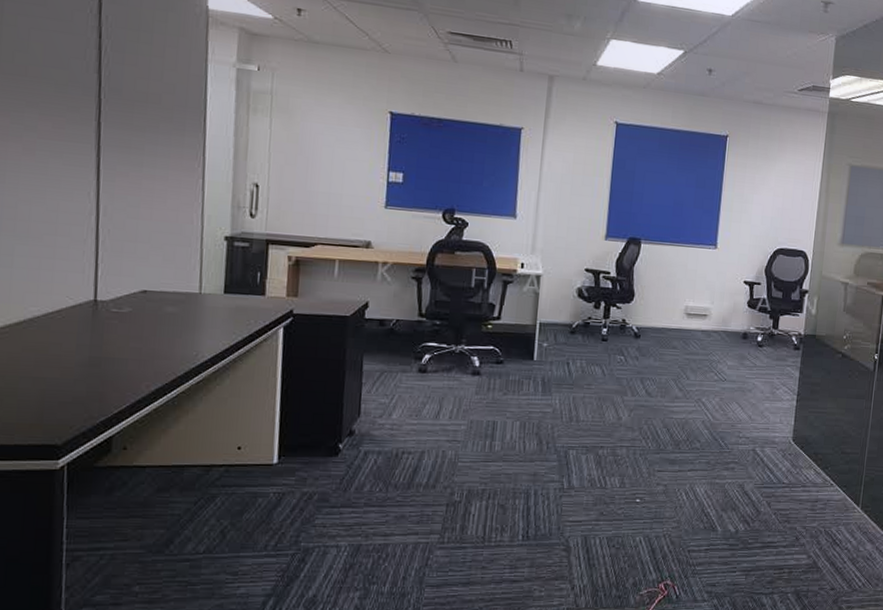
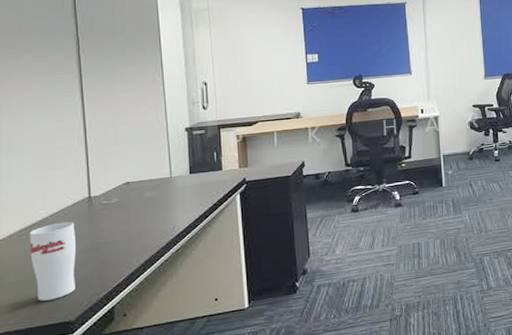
cup: none [13,325,73,417] -> present [30,221,76,301]

